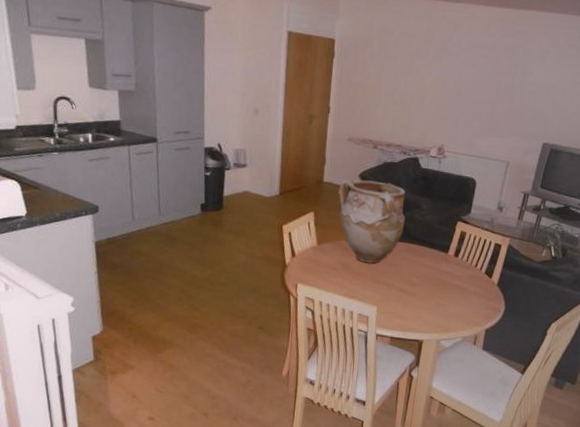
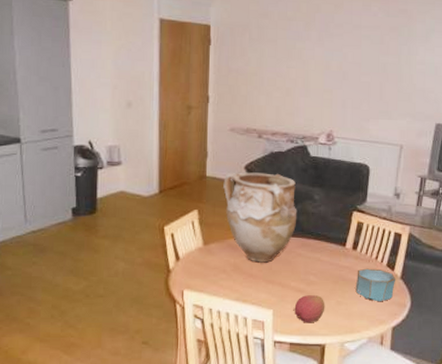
fruit: none [396,295,426,321] -> present [294,295,325,323]
bowl: none [454,274,493,306] -> present [355,268,396,302]

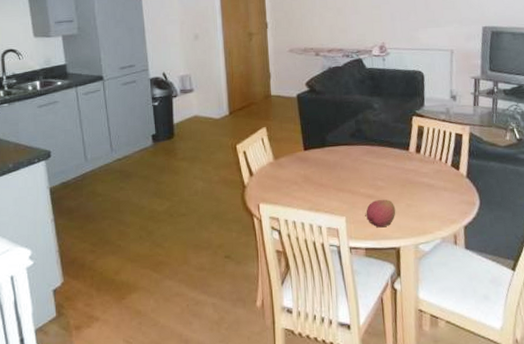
vase: present [223,172,297,263] -> none [287,87,360,172]
bowl: present [355,268,396,302] -> none [423,169,463,202]

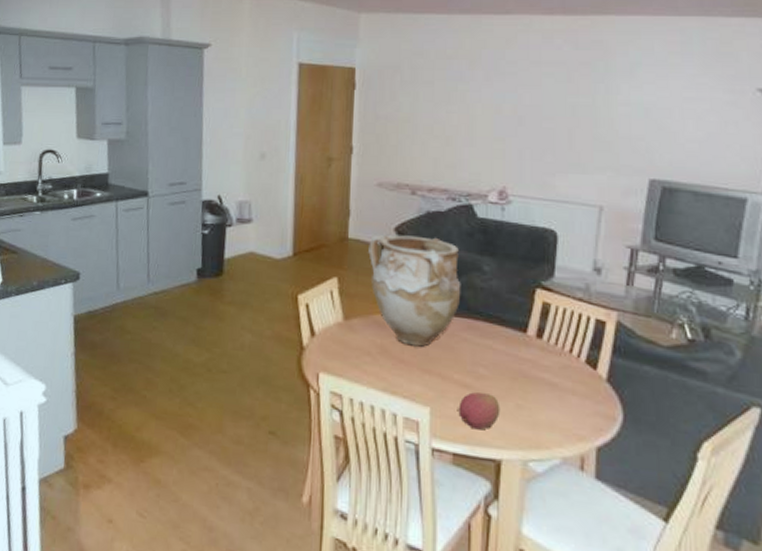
vase: none [287,87,360,172] -> present [368,235,461,347]

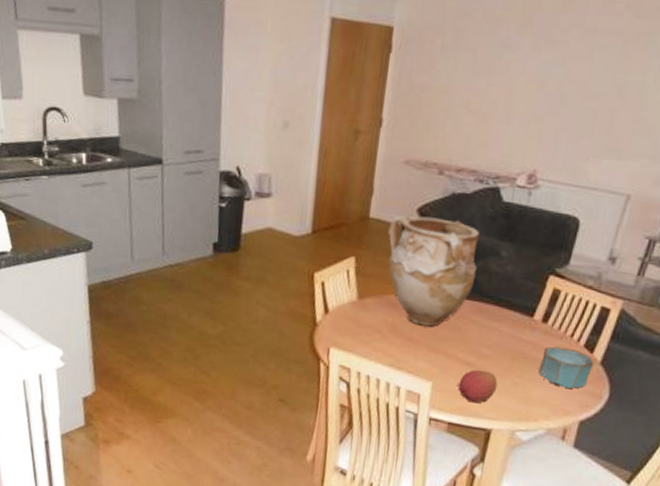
bowl: none [542,363,601,411] -> present [538,346,595,389]

